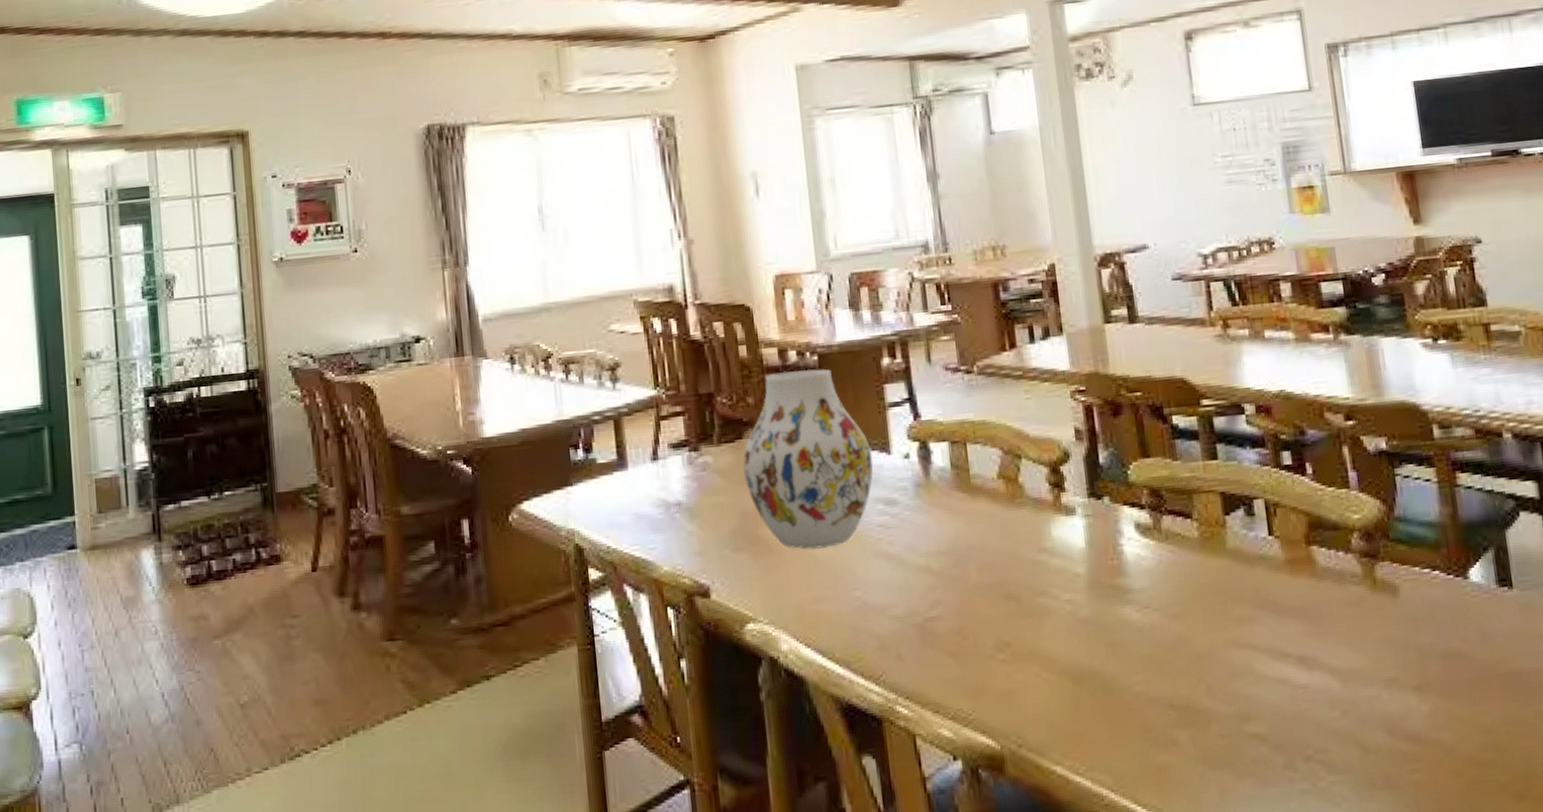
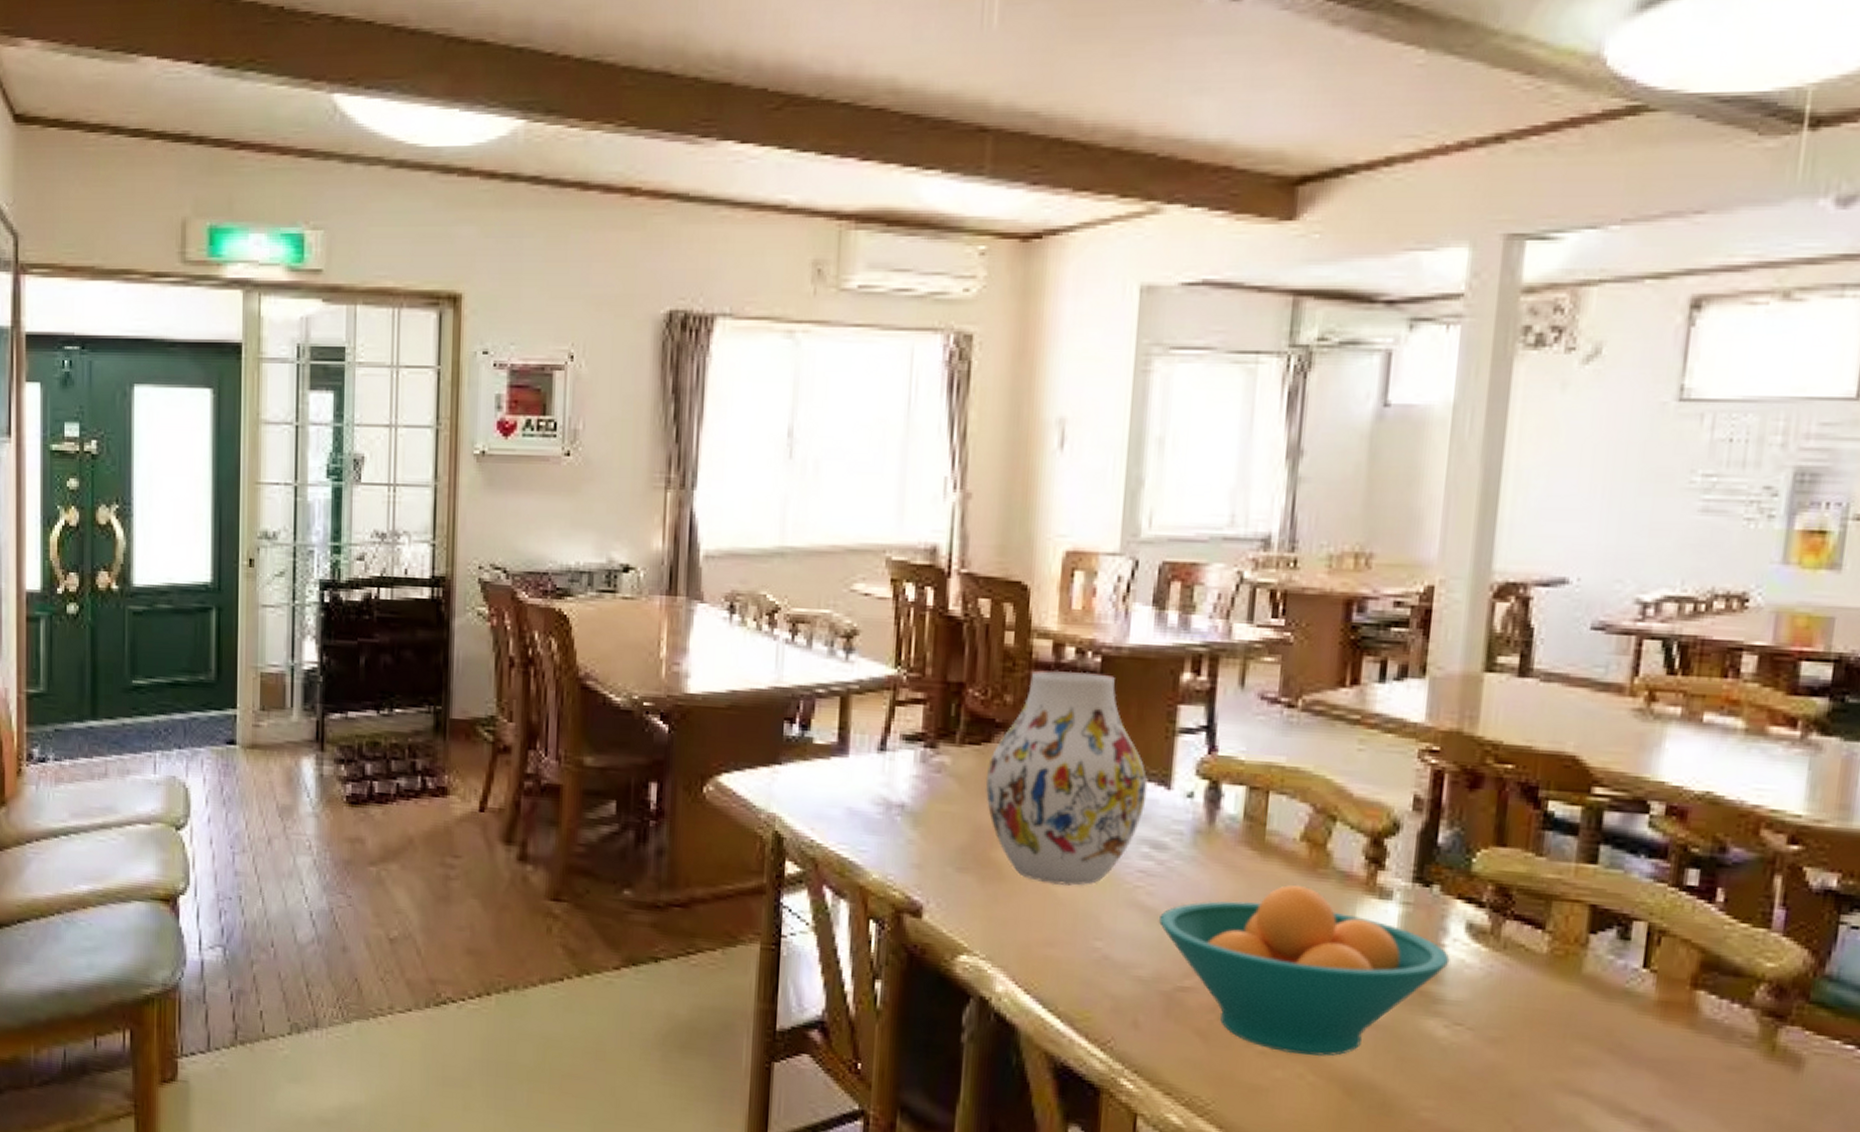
fruit bowl: none [902,515,1129,658] -> present [1159,884,1450,1056]

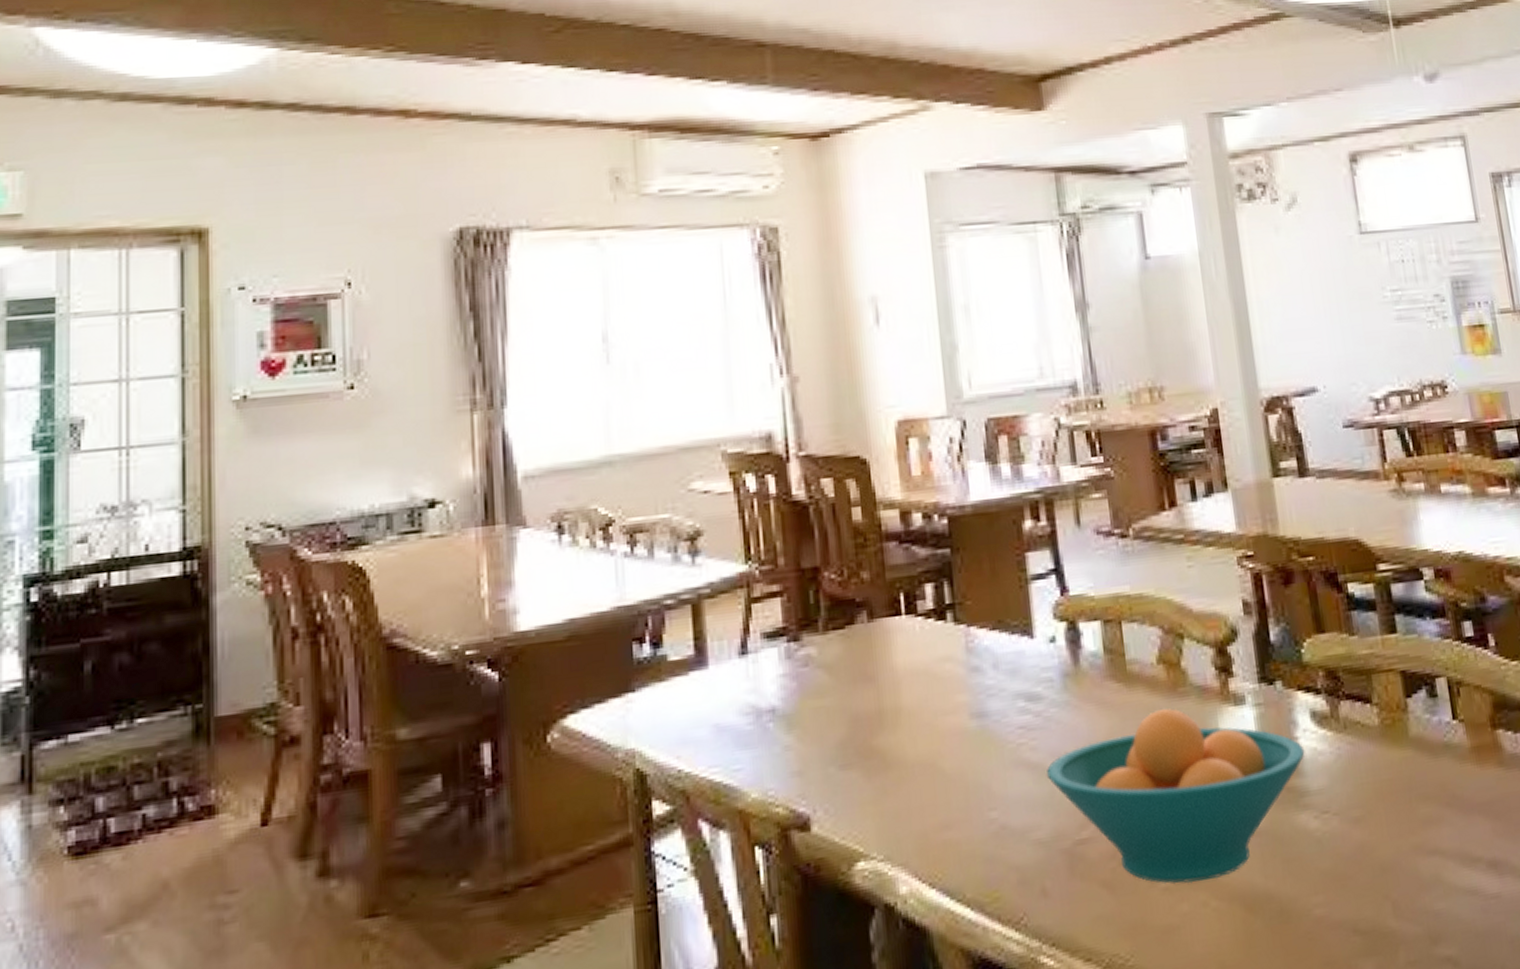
vase: present [985,670,1148,886] -> none [854,534,1014,762]

